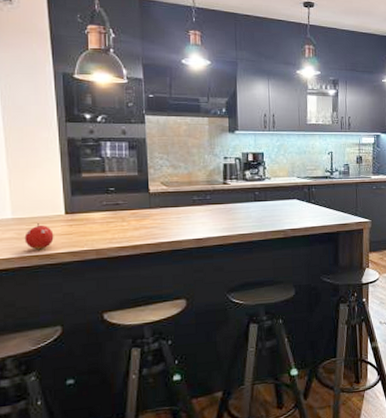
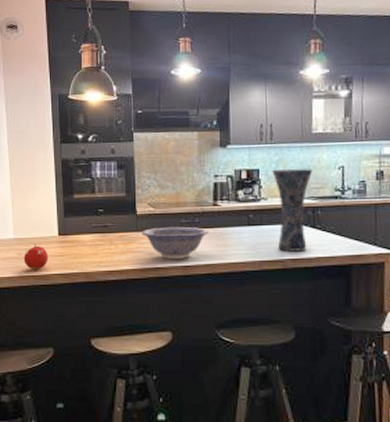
decorative bowl: none [155,203,220,233] -> present [141,226,210,259]
vase: none [274,153,308,223] -> present [272,169,313,252]

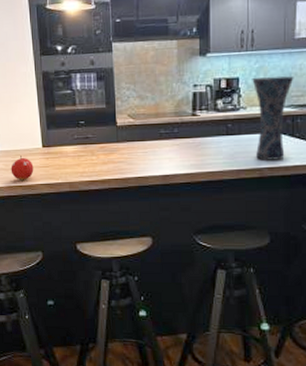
decorative bowl: present [141,226,210,259] -> none [122,137,189,169]

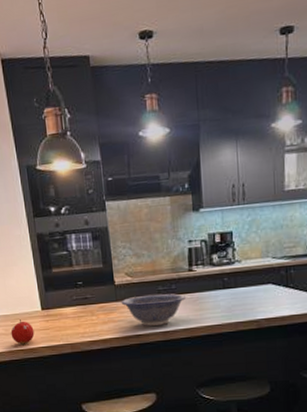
decorative bowl: none [122,137,189,169] -> present [121,293,187,326]
vase: present [252,76,294,160] -> none [245,228,286,312]

